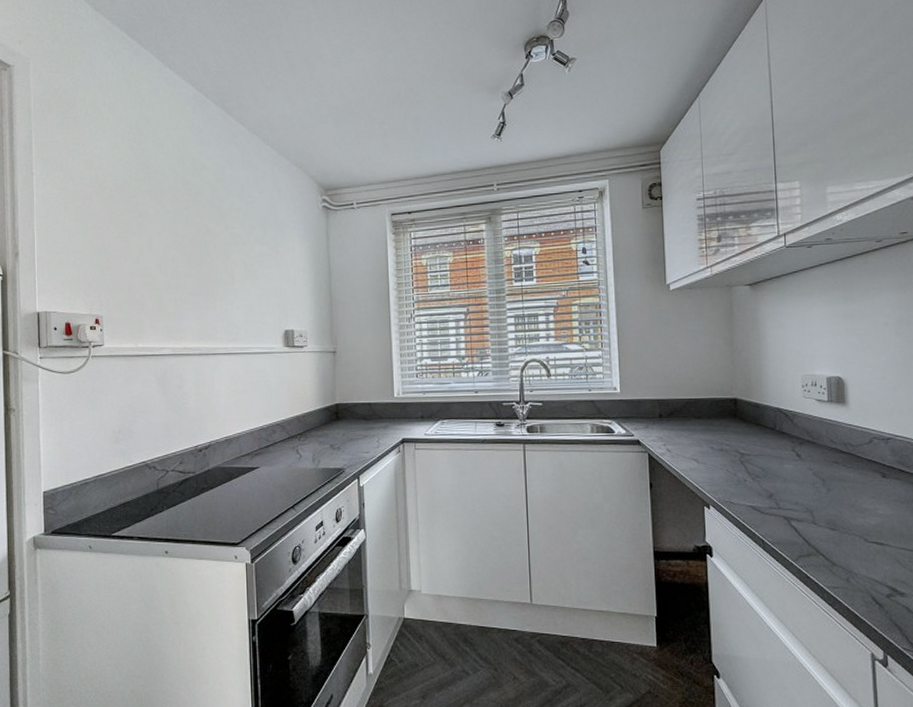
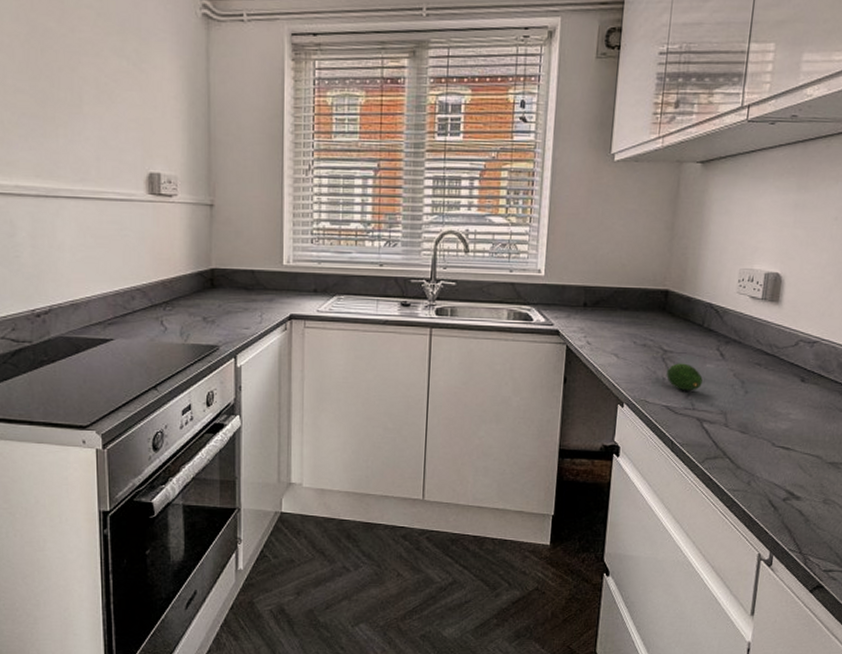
fruit: none [747,465,783,491] -> present [666,363,703,391]

